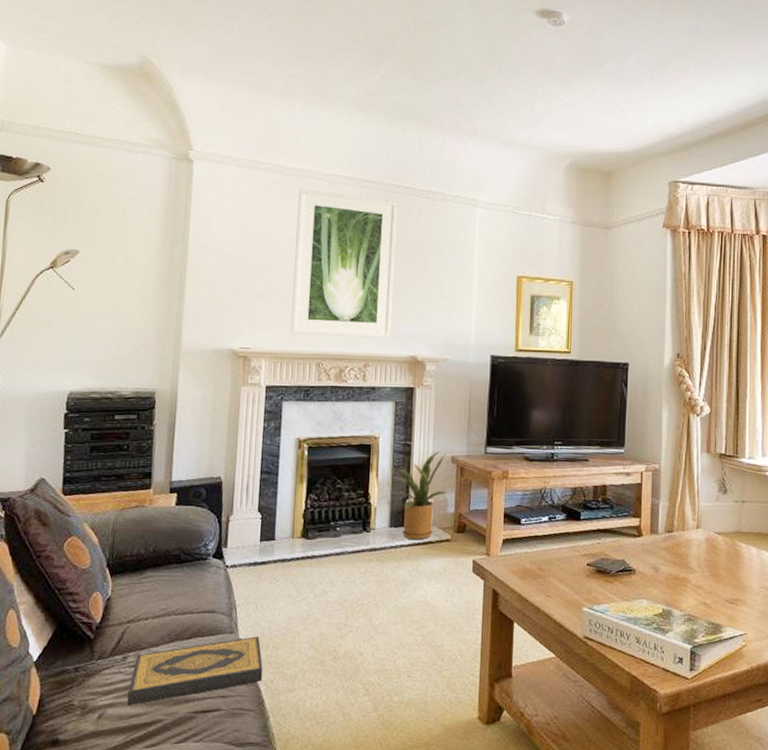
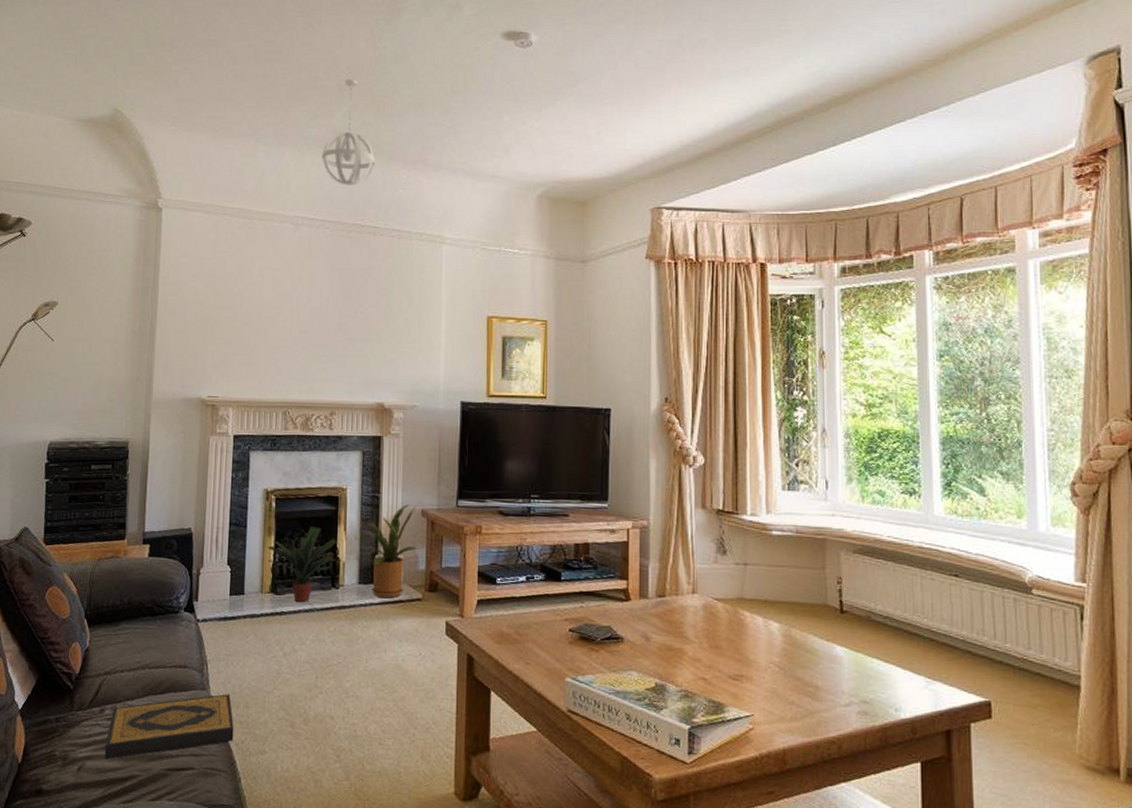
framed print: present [290,188,398,338] -> none [257,231,362,384]
potted plant: none [299,473,370,546] -> present [267,526,338,602]
pendant light: none [359,44,413,147] -> present [322,79,376,185]

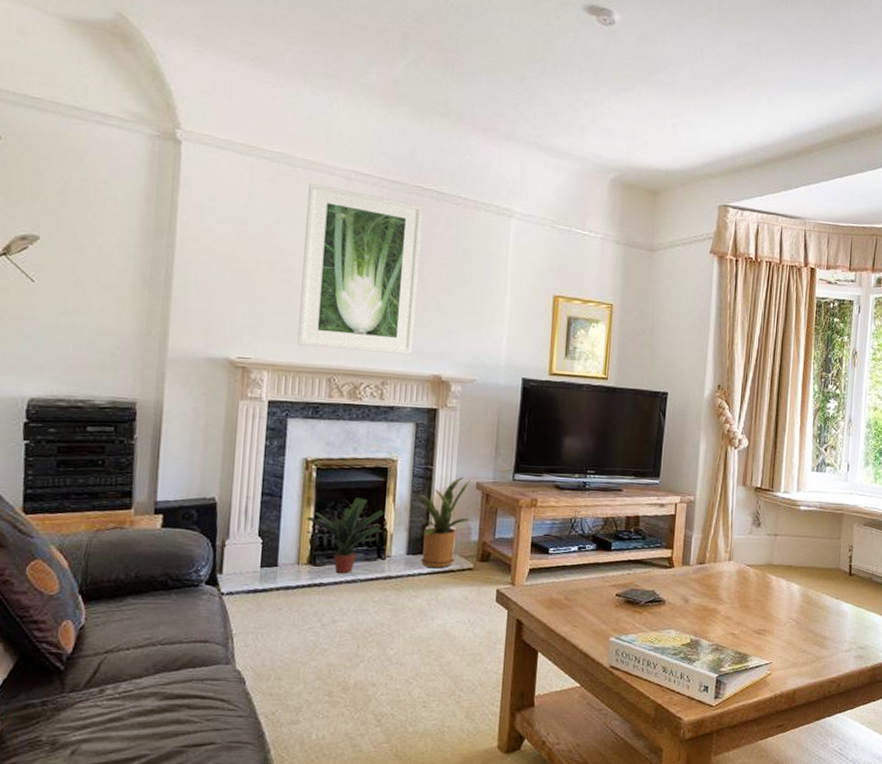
hardback book: present [104,694,234,759] -> none [105,667,264,740]
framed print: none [257,231,362,384] -> present [297,182,423,355]
pendant light: present [322,79,376,185] -> none [380,26,442,145]

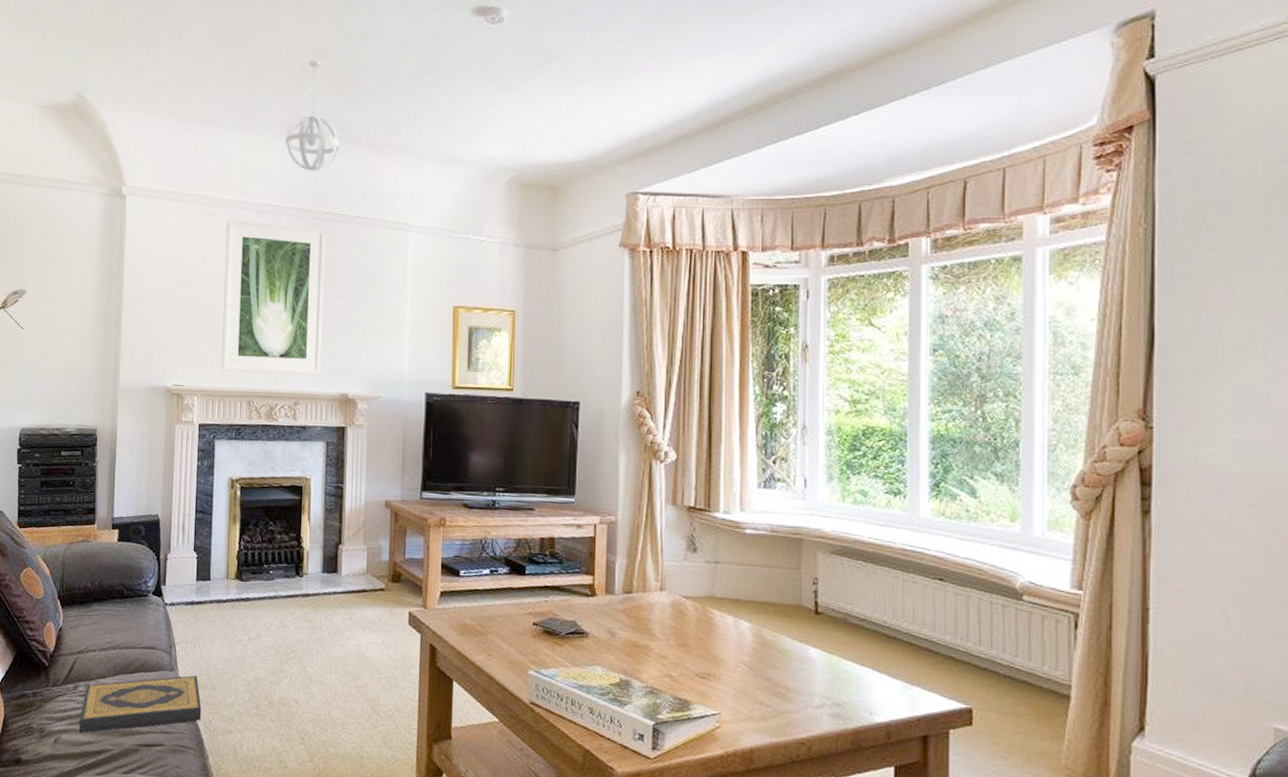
hardback book: none [105,667,264,740] -> present [79,675,202,733]
potted plant: present [306,497,386,573] -> none [232,515,302,589]
pendant light: none [380,26,442,145] -> present [285,60,340,171]
house plant: present [409,477,472,569] -> none [323,495,381,588]

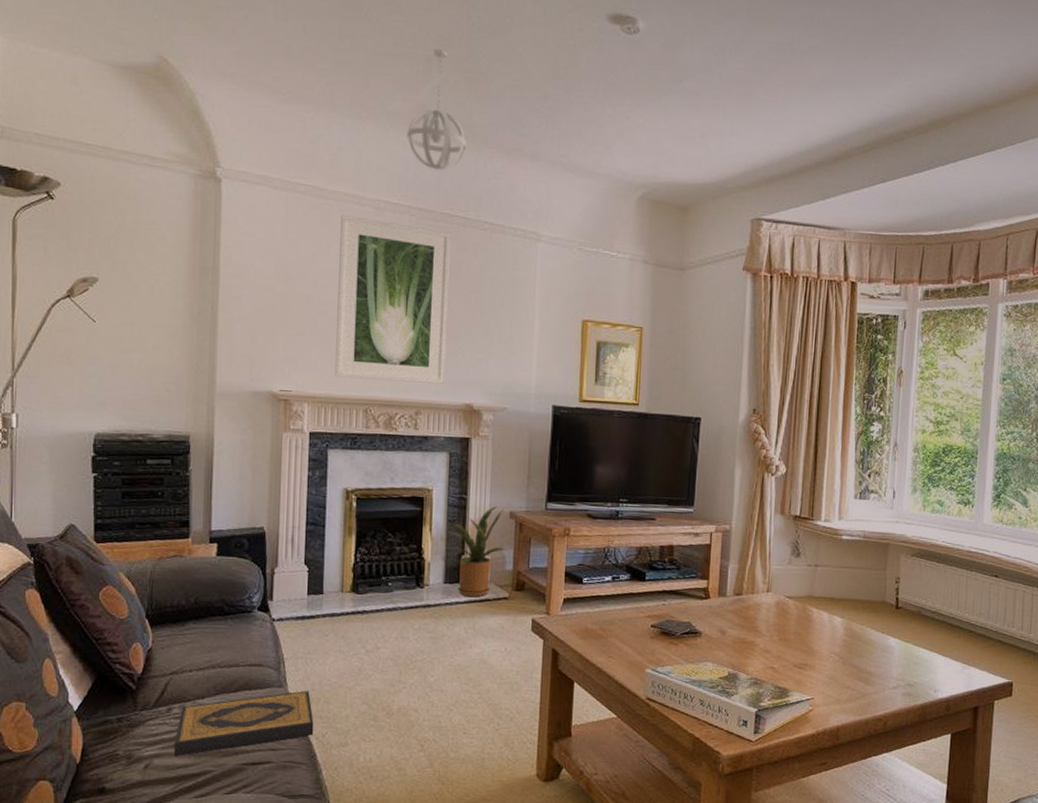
house plant: none [323,495,381,588] -> present [445,506,505,597]

